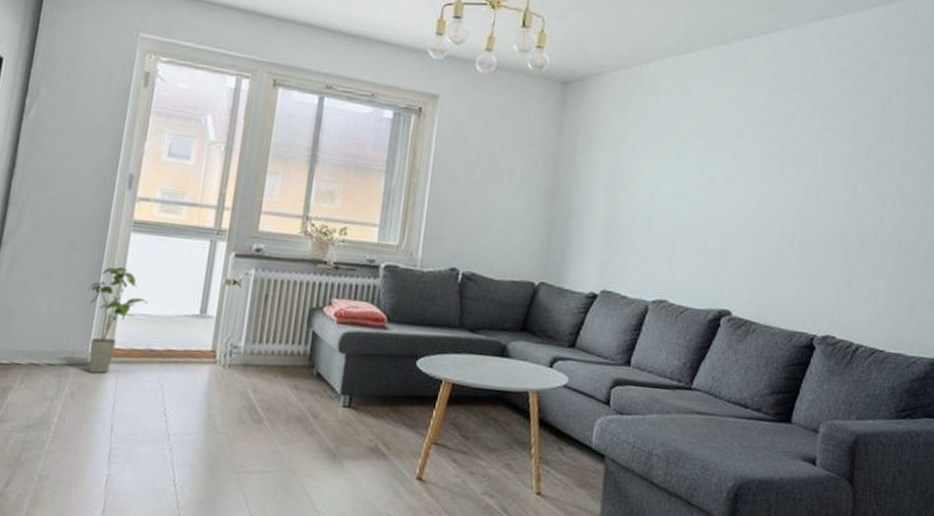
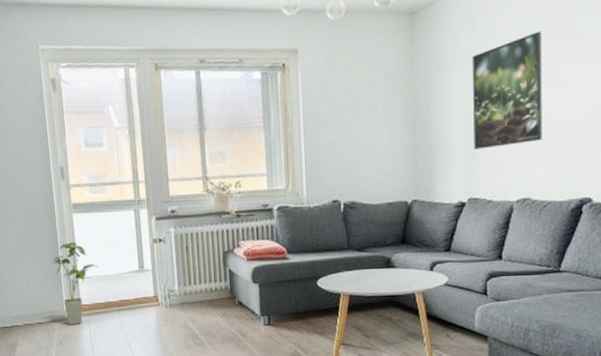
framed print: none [613,126,695,240] -> present [472,31,542,150]

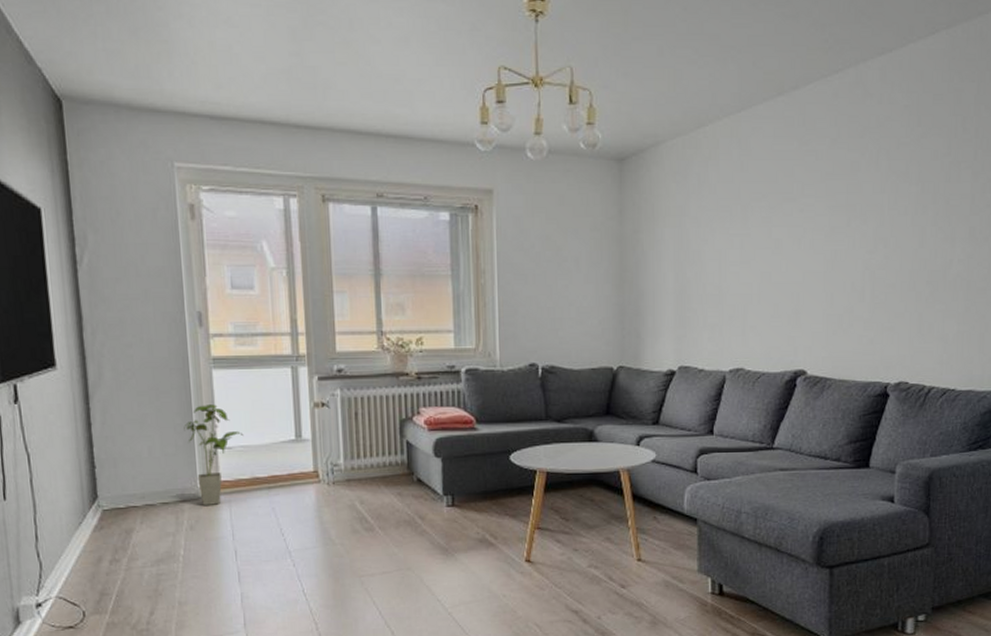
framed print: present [472,31,542,150] -> none [684,189,758,313]

